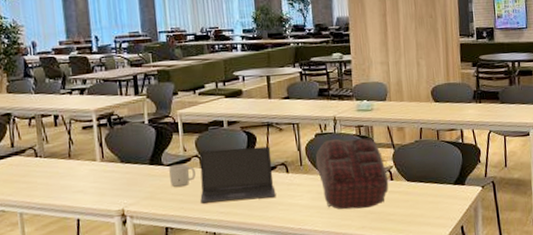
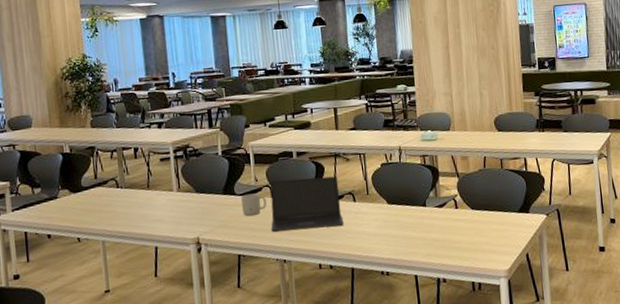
backpack: present [315,137,389,210] -> none [381,167,454,238]

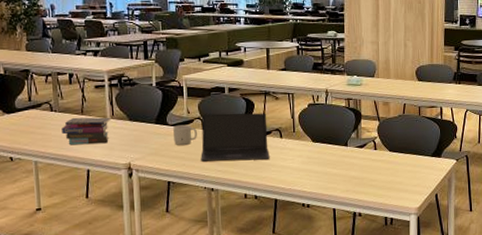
books: none [128,190,178,222] -> present [62,117,111,145]

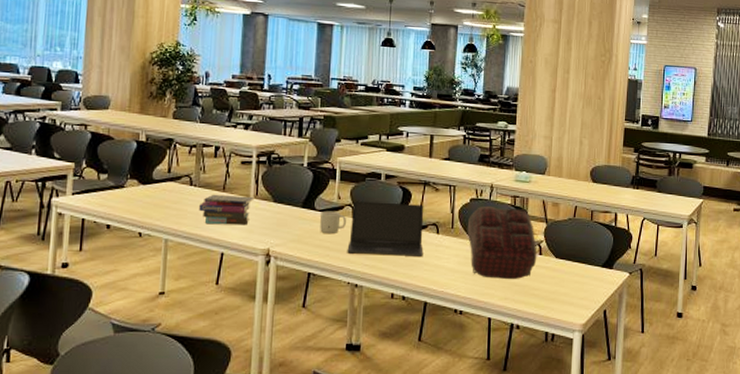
backpack: none [307,109,373,174] -> present [467,205,537,280]

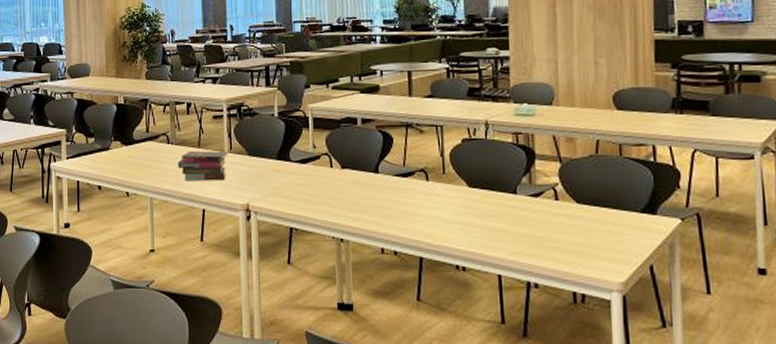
mug: present [320,211,346,235] -> none [297,161,324,186]
laptop: present [347,201,424,256] -> none [328,149,413,207]
backpack: present [467,205,537,280] -> none [461,146,553,231]

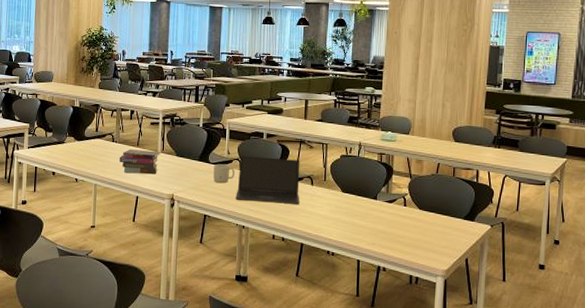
mug: none [297,161,324,186] -> present [213,164,235,184]
laptop: none [328,149,413,207] -> present [235,156,300,204]

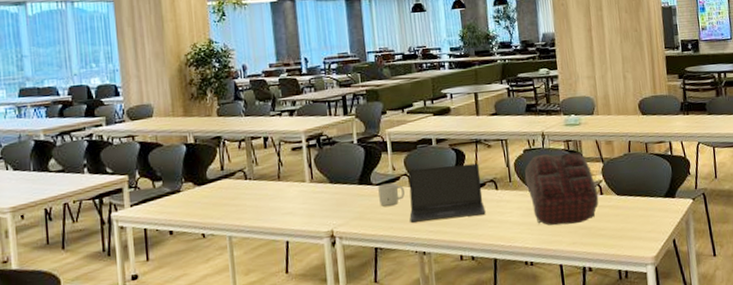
books: present [119,149,161,174] -> none [257,181,311,216]
backpack: none [338,161,402,228] -> present [524,152,599,226]

